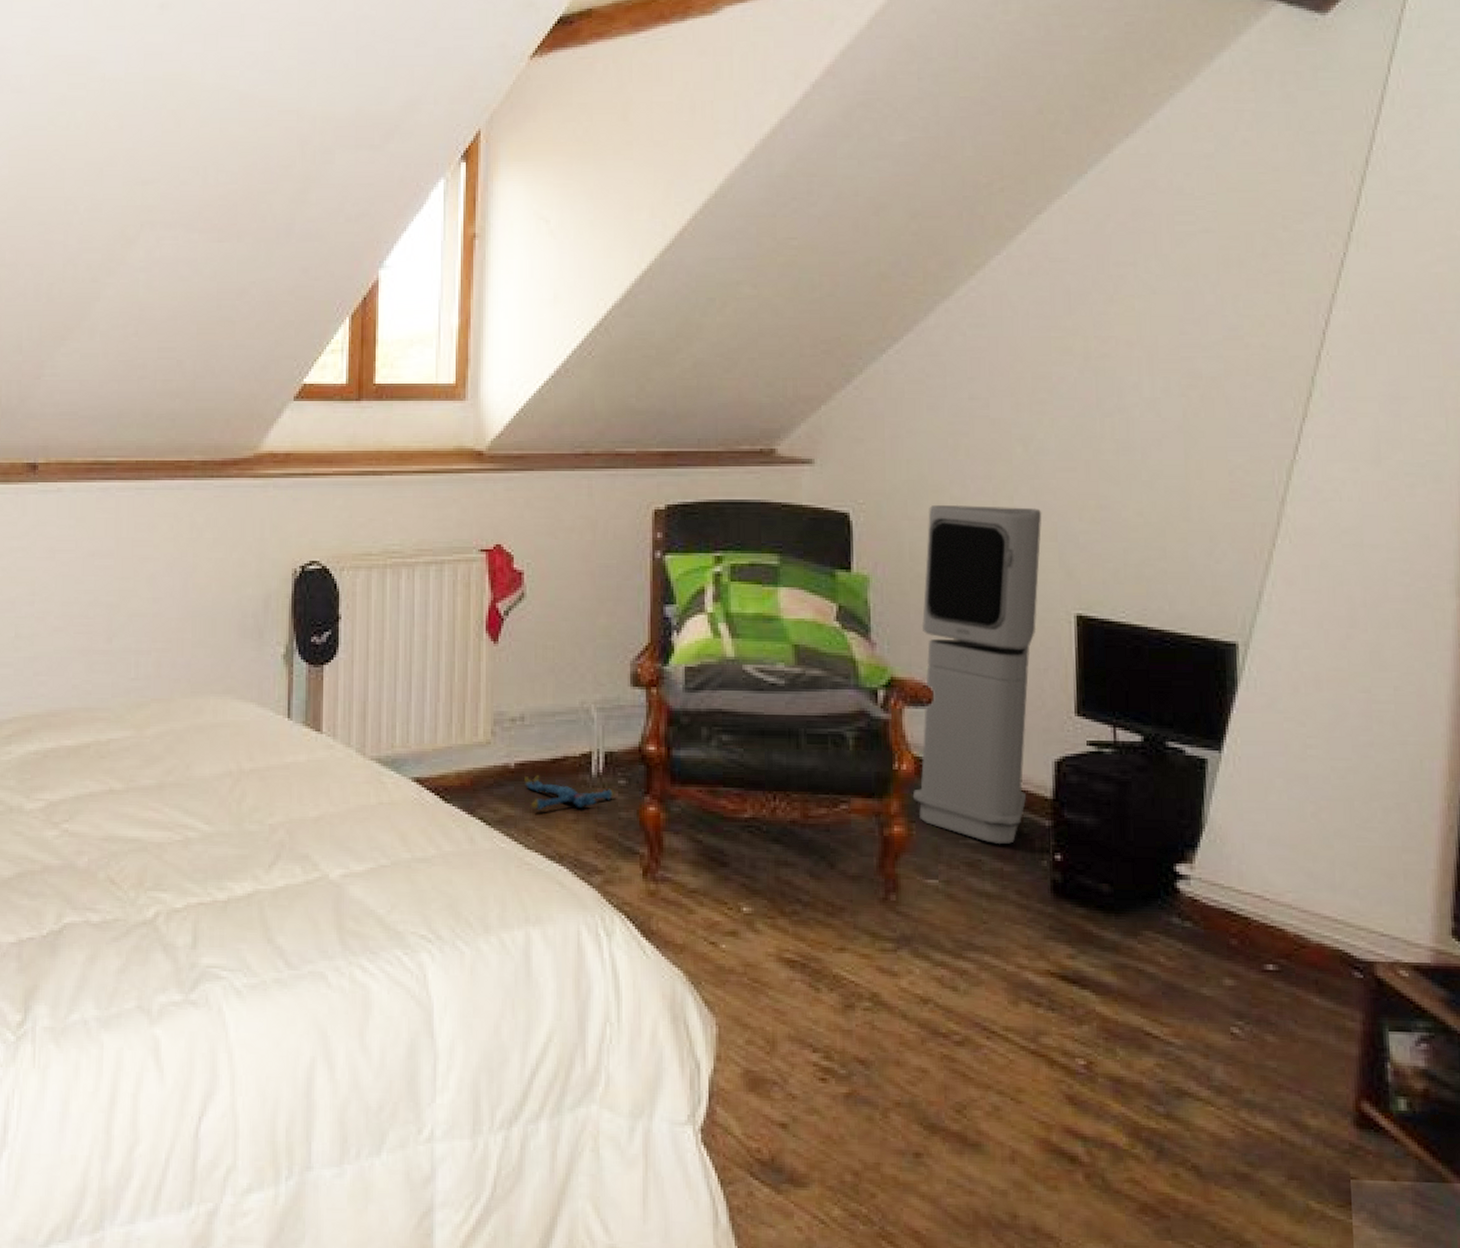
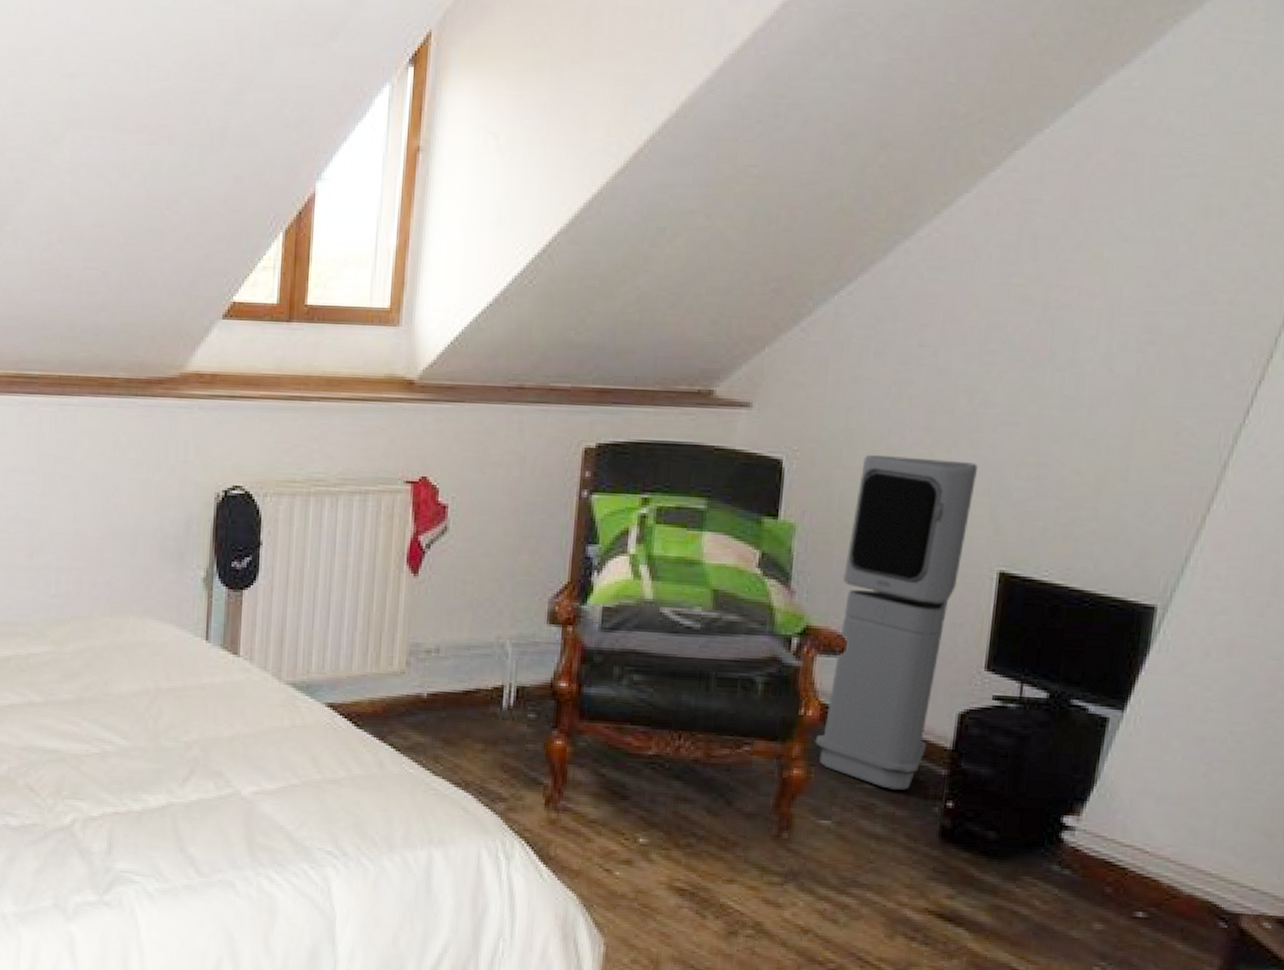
plush toy: present [524,775,615,811] -> none [436,706,524,740]

